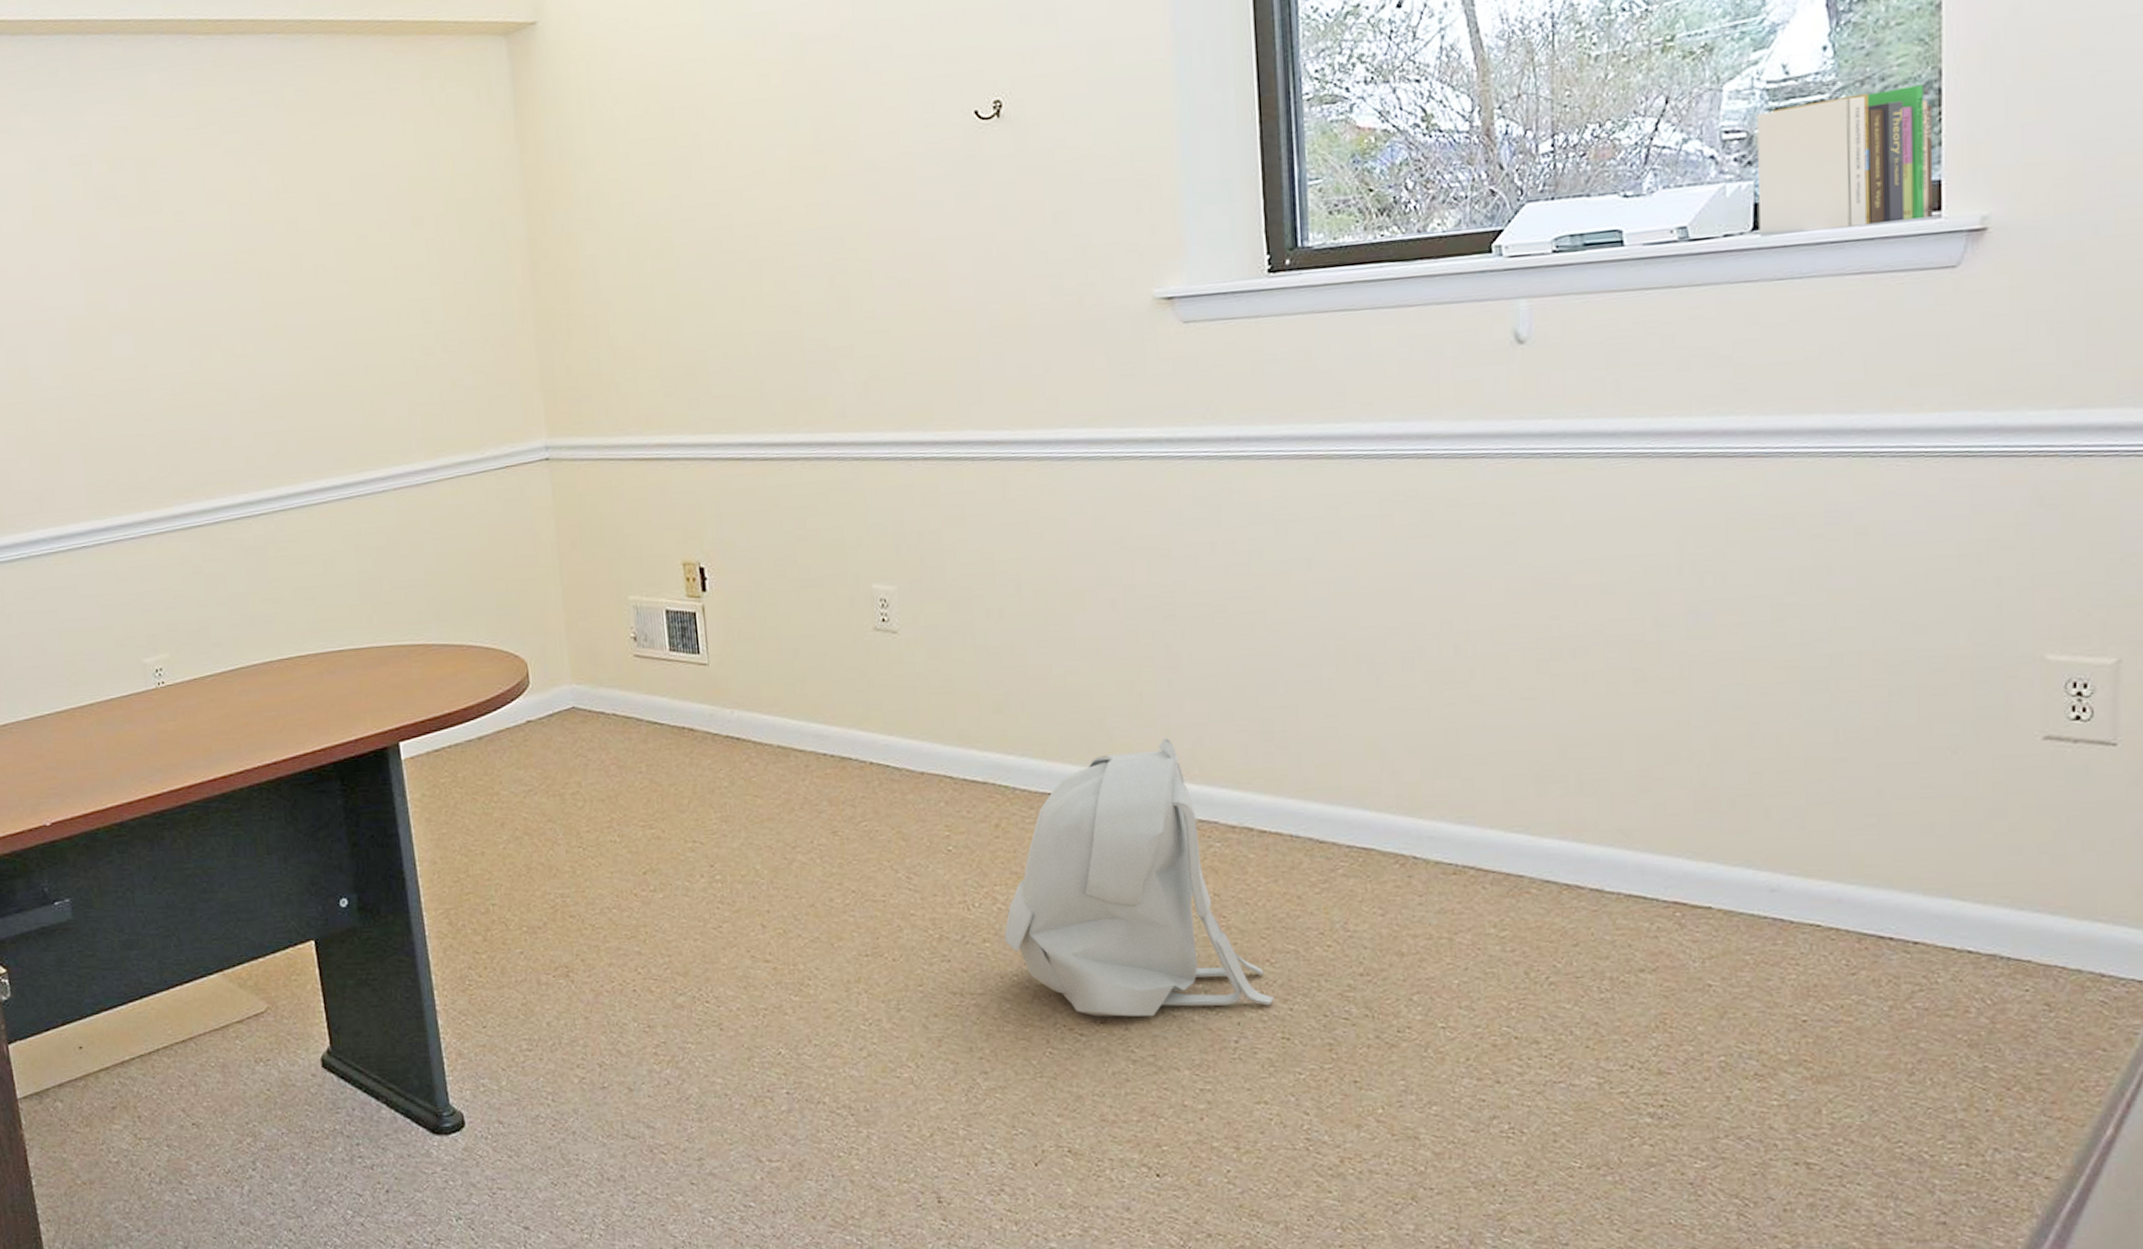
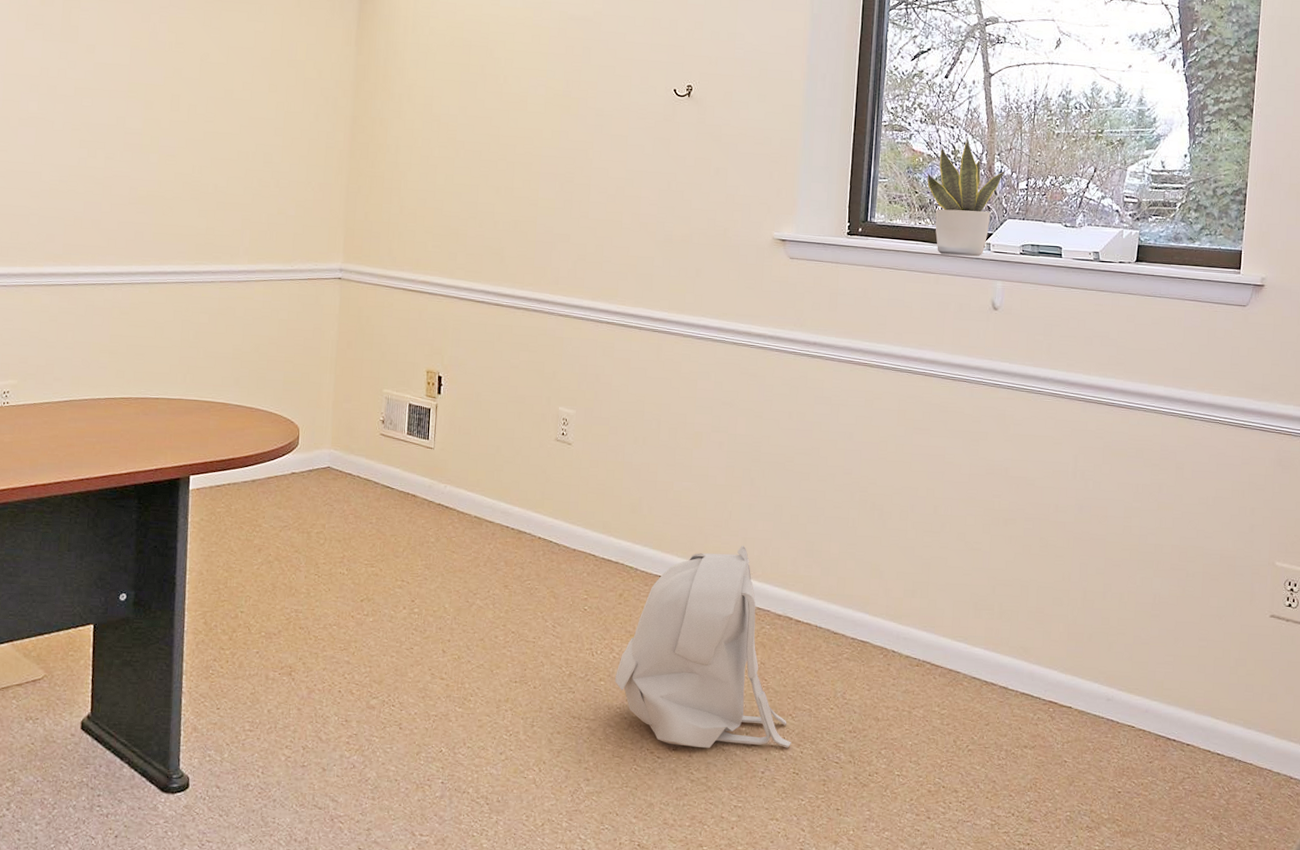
potted plant: none [1386,90,1516,275] -> present [927,137,1007,257]
books: present [1756,84,1934,237] -> none [1139,188,1240,273]

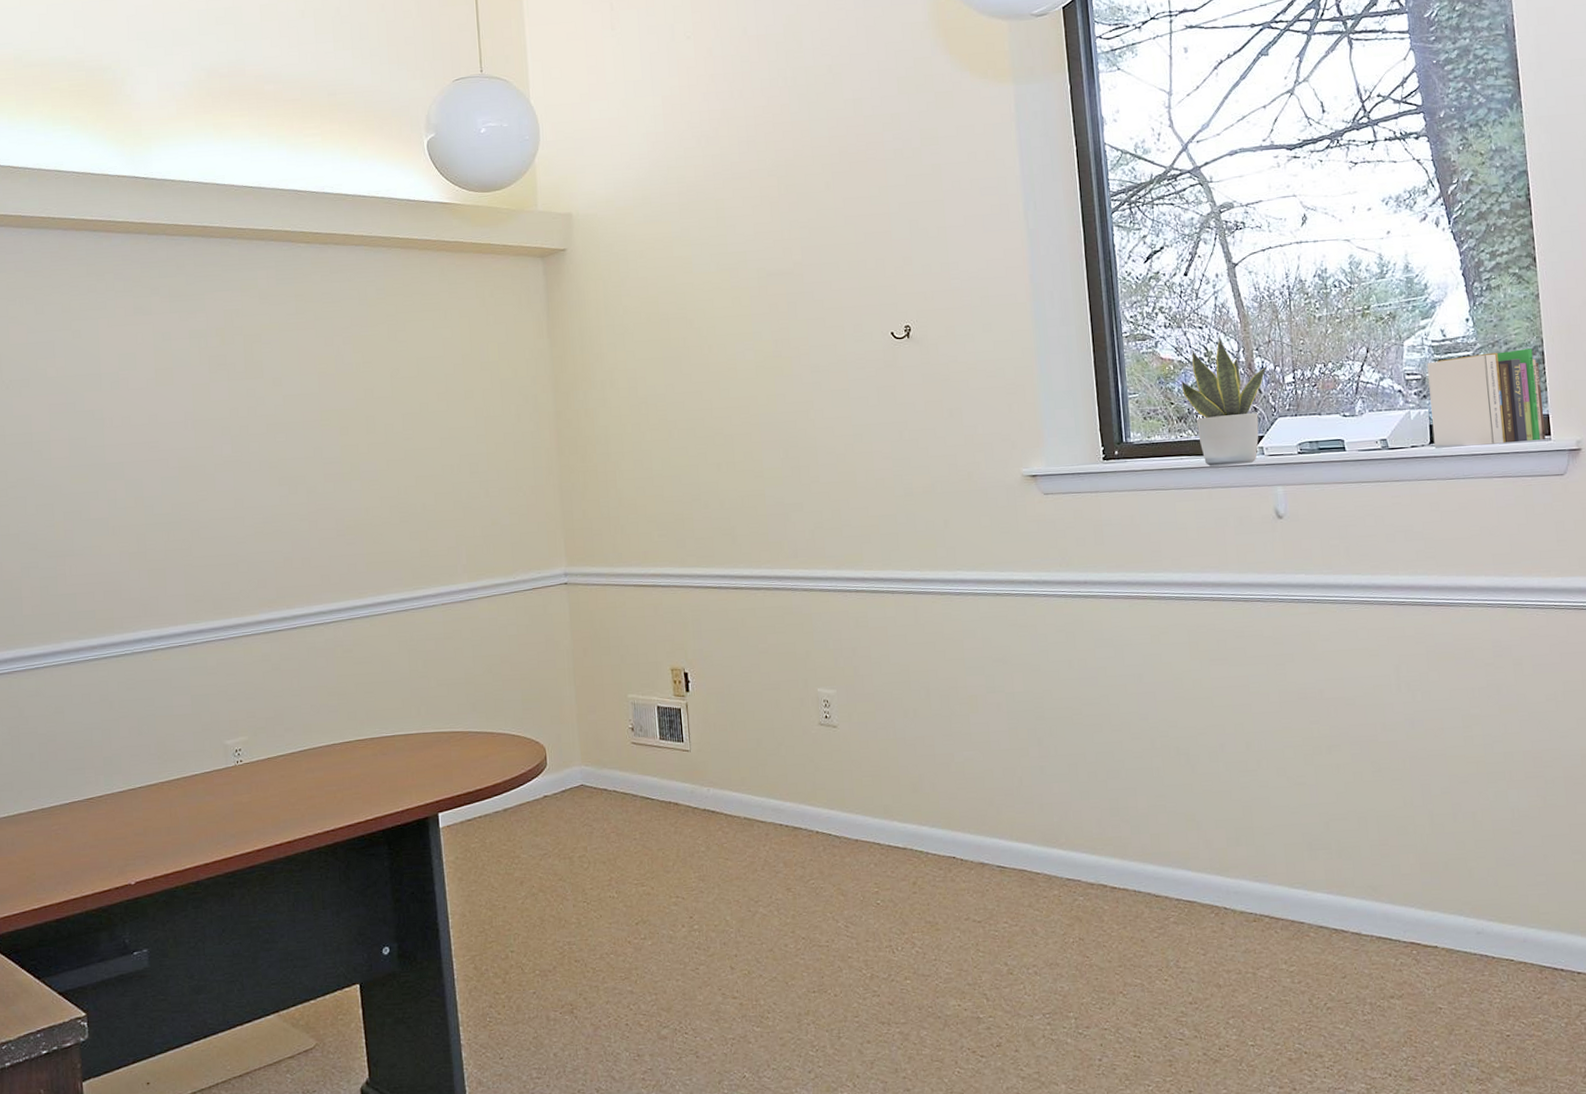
backpack: present [614,546,791,749] -> none [921,813,1127,1041]
books: none [1139,188,1240,273] -> present [1427,348,1546,448]

